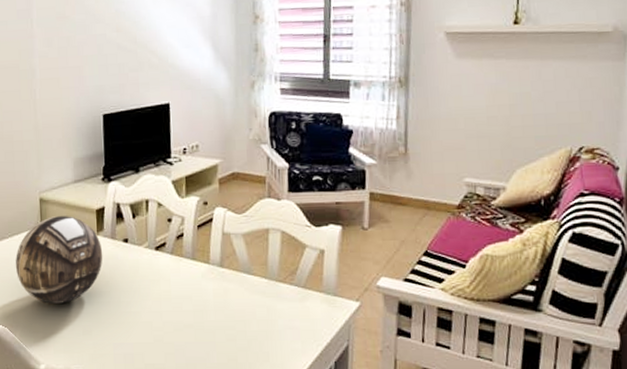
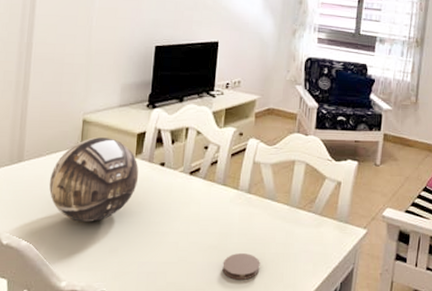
coaster: none [201,332,243,360] -> present [222,253,260,280]

